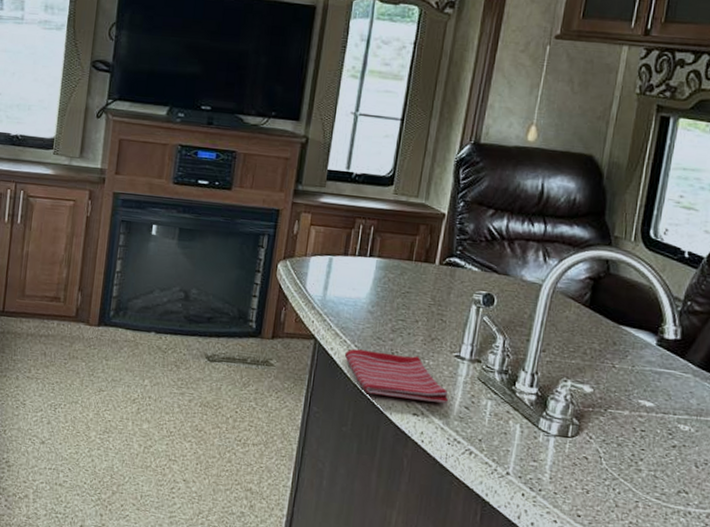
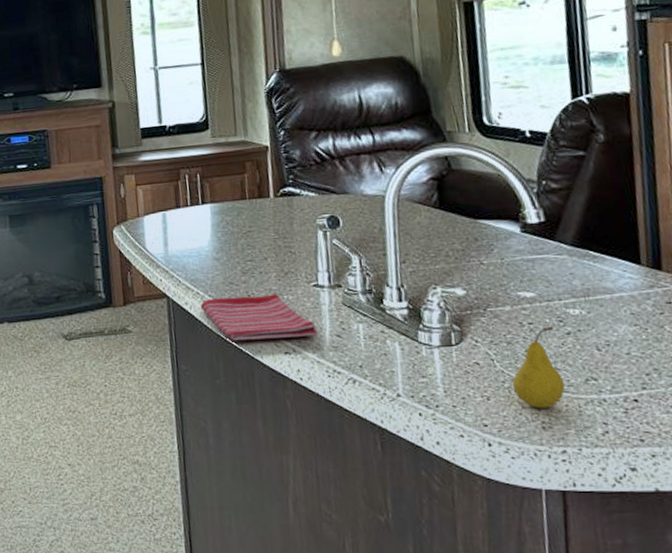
fruit: none [611,436,662,511] -> present [512,326,566,409]

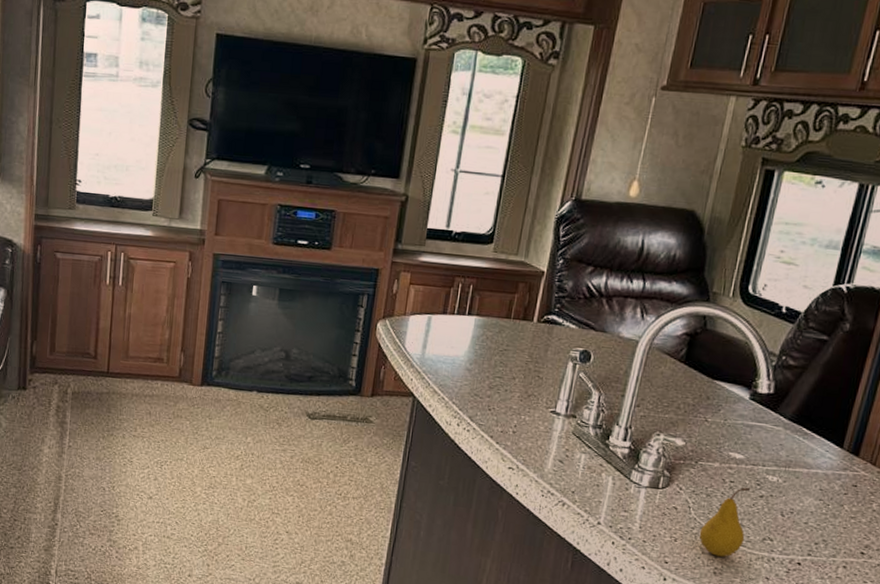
dish towel: present [200,294,317,341] -> none [442,405,543,457]

